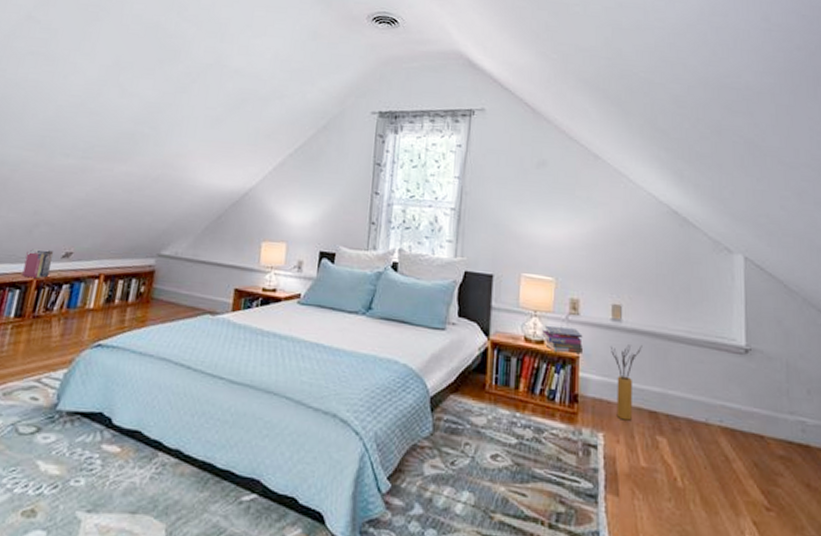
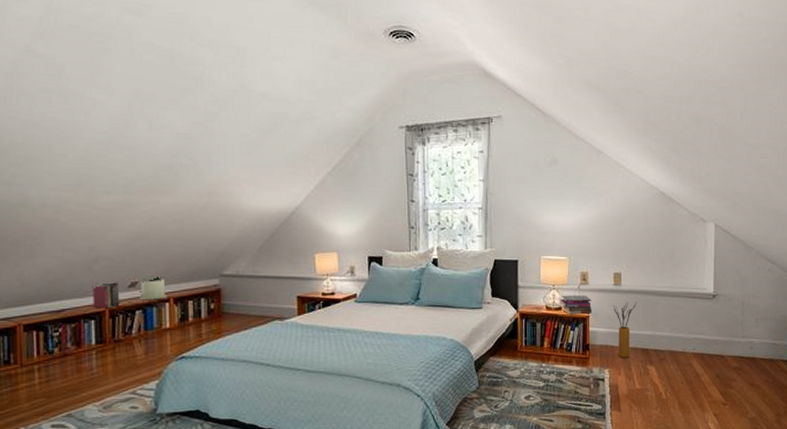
planter: none [69,249,100,276] -> present [138,277,168,301]

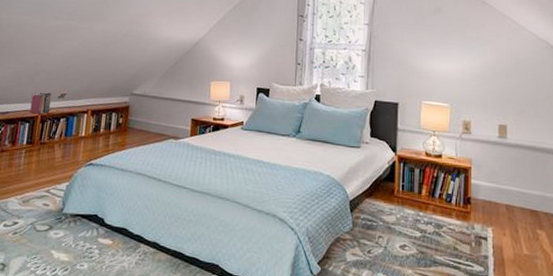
planter: present [138,277,168,301] -> none [64,91,87,111]
books: present [560,295,593,315] -> none [440,142,475,166]
vase: present [613,302,637,358] -> none [498,157,525,218]

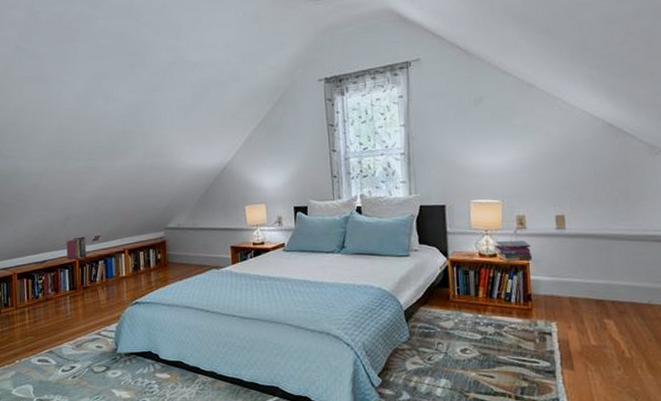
books: none [440,142,475,166] -> present [494,240,533,263]

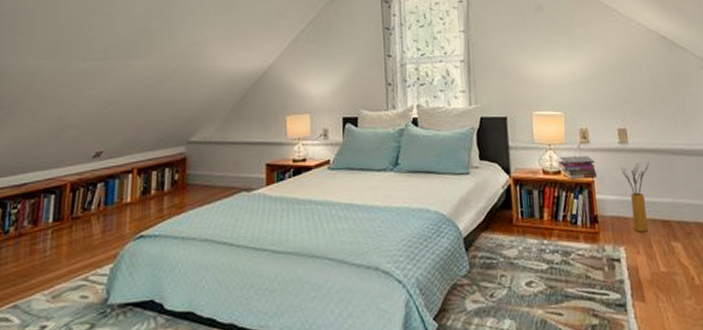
books: present [66,236,87,260] -> none [55,152,84,182]
vase: none [557,247,586,310] -> present [621,163,650,233]

